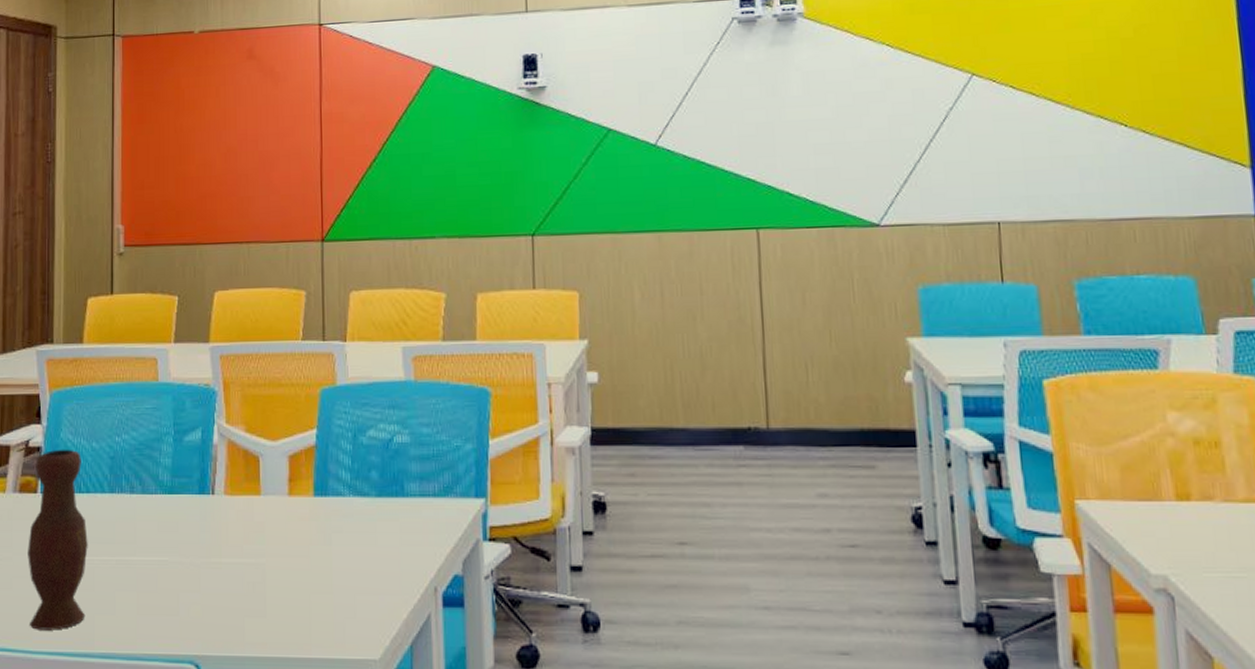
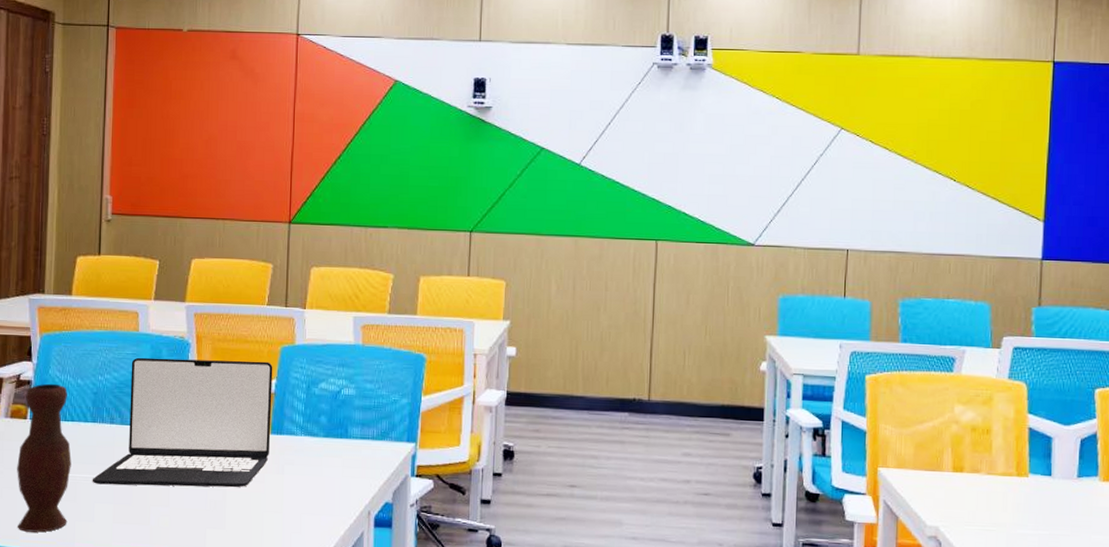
laptop: none [111,408,314,568] -> present [92,357,273,488]

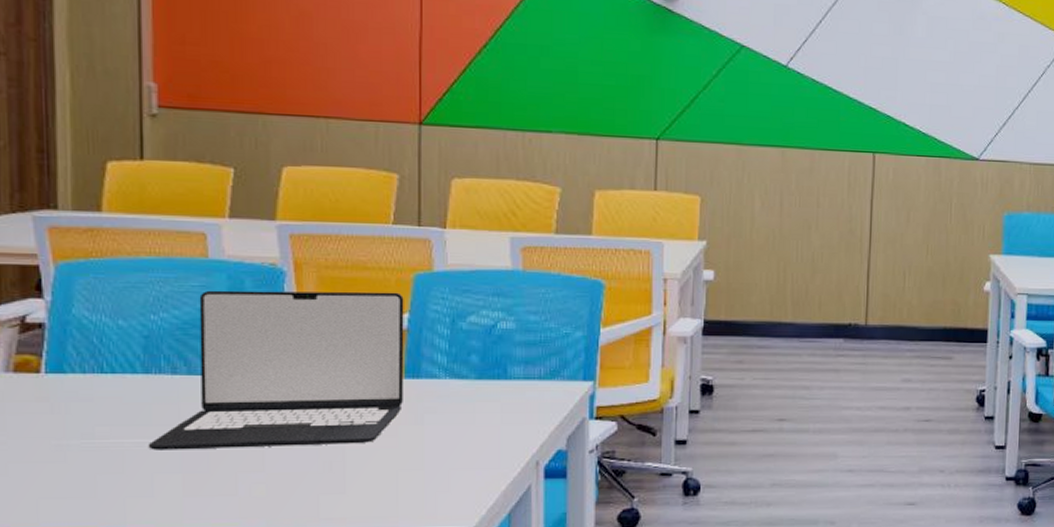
vase: present [17,383,72,533] -> none [29,326,115,516]

